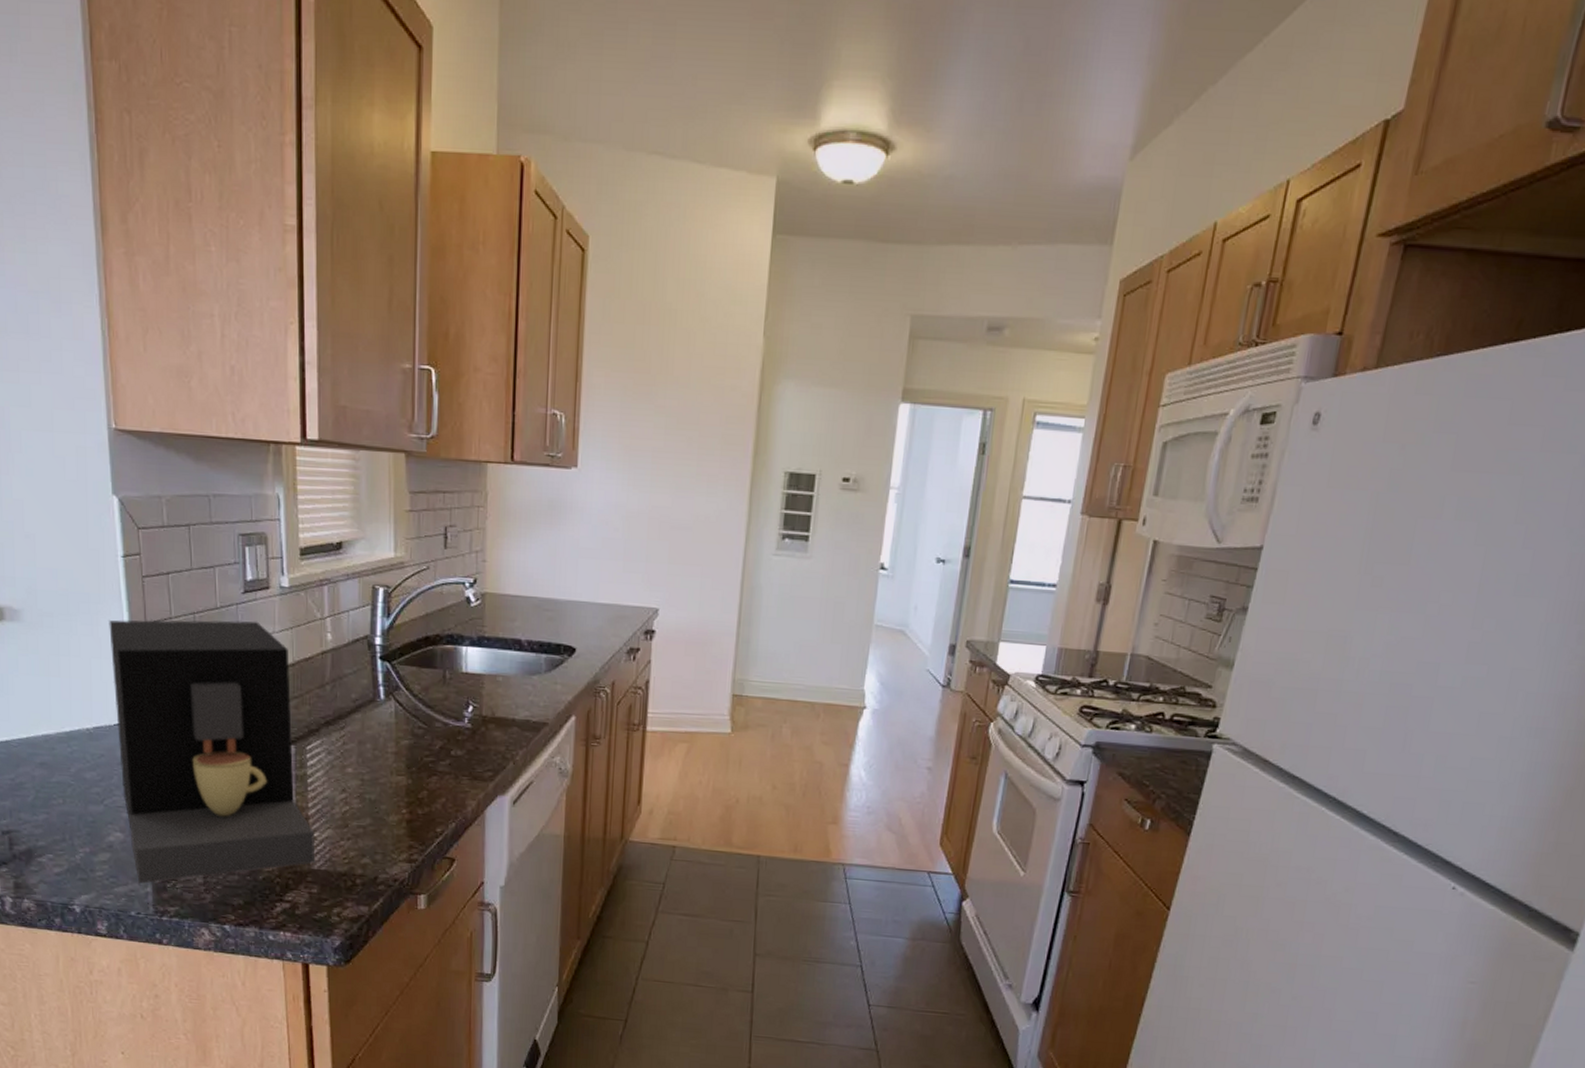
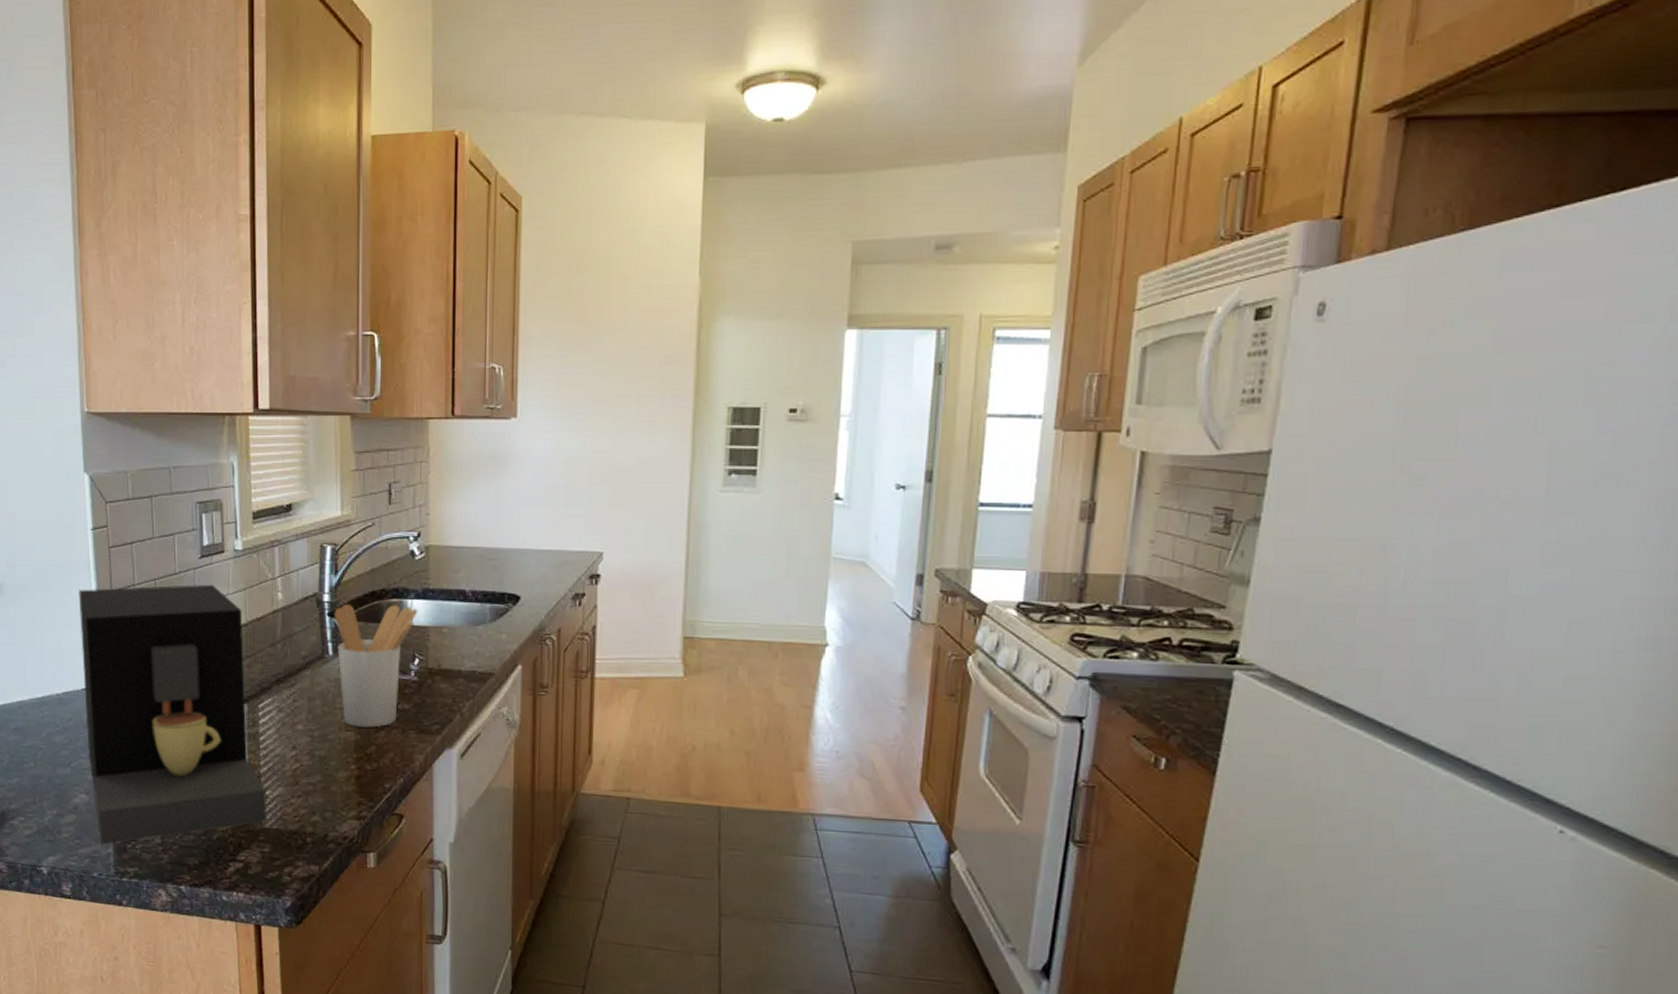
utensil holder: none [386,647,473,773] -> present [334,603,418,728]

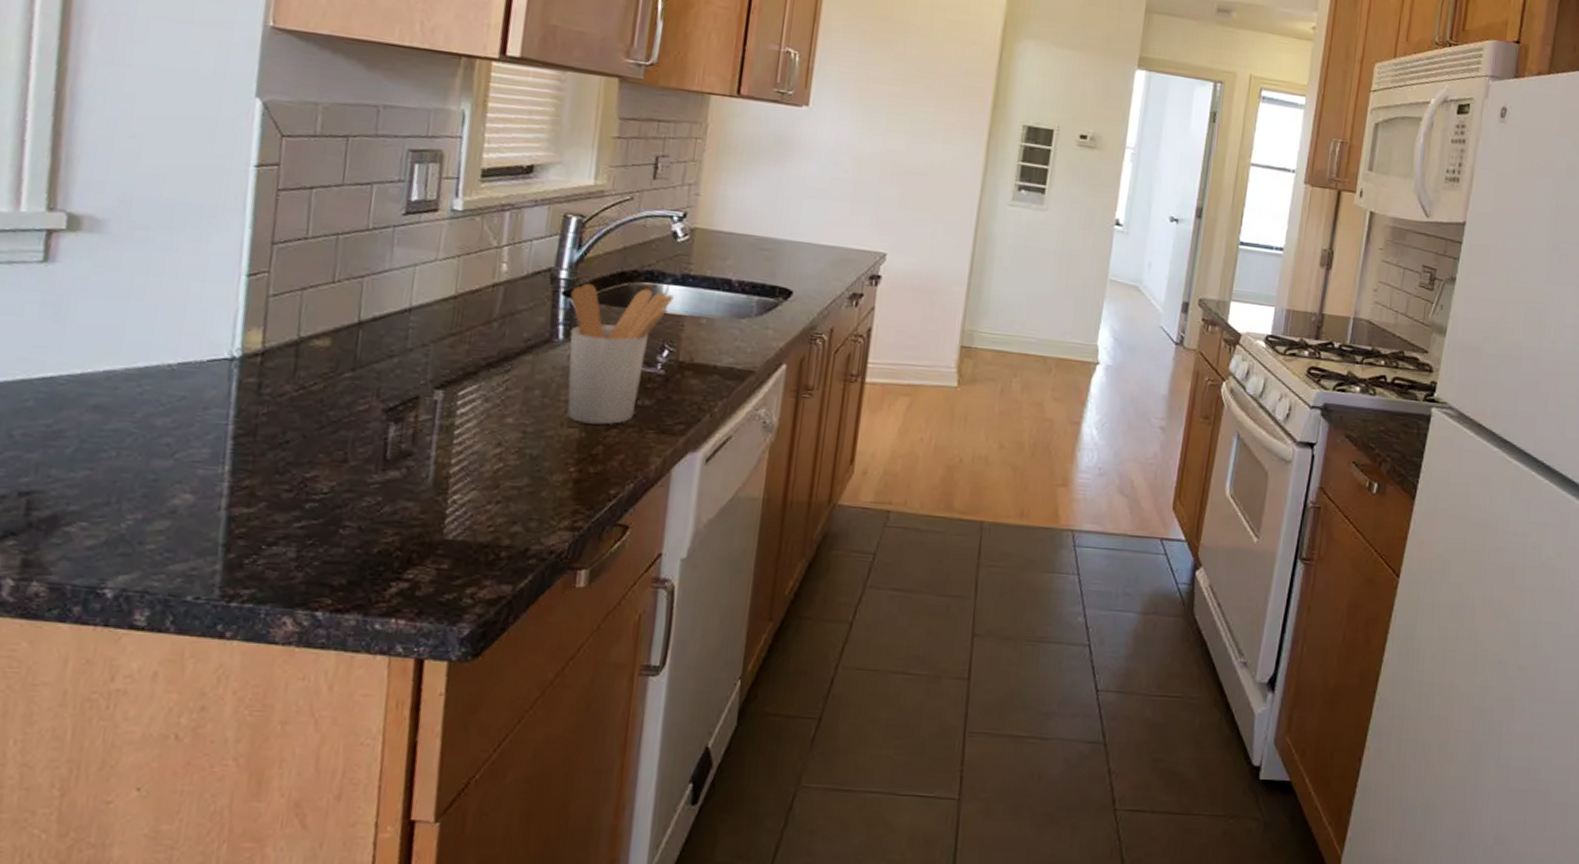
coffee maker: present [79,584,267,845] -> none [203,237,455,559]

